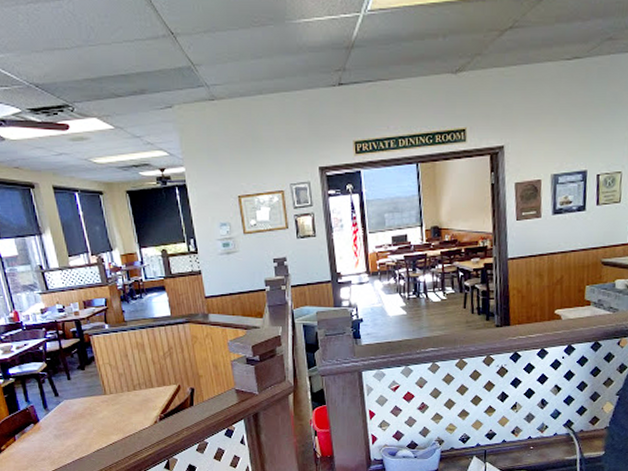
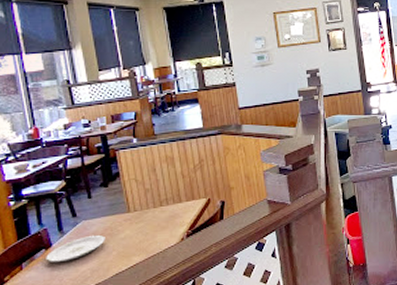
plate: none [35,413,86,436] -> present [46,234,105,262]

